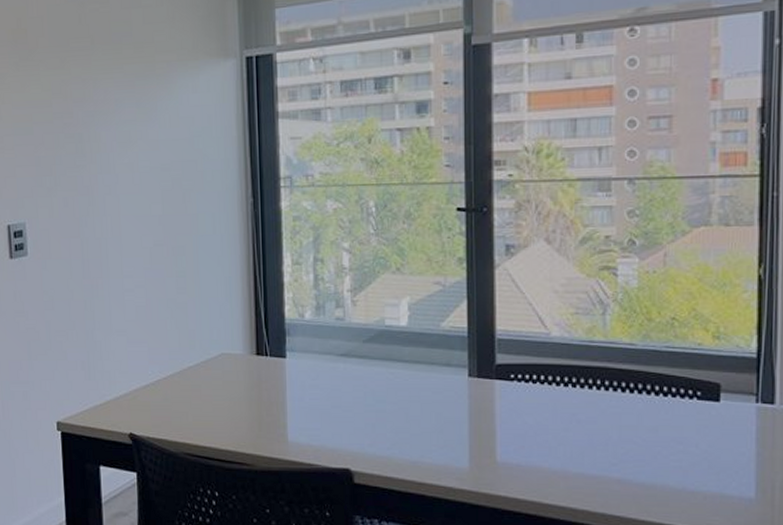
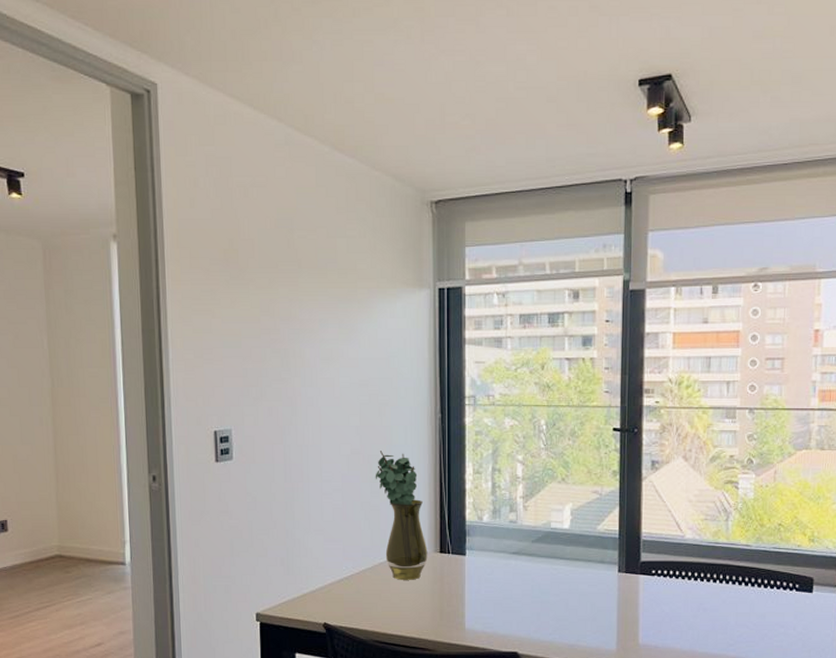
vase: none [181,242,243,386] -> present [375,451,428,580]

